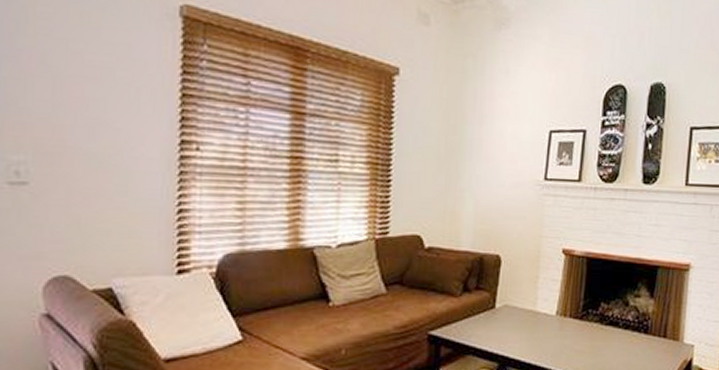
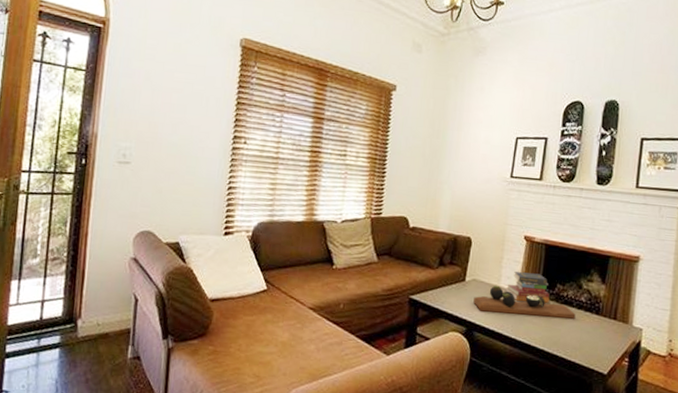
decorative tray: none [506,310,622,342] -> present [473,285,576,319]
books: none [544,292,593,326] -> present [506,272,550,303]

